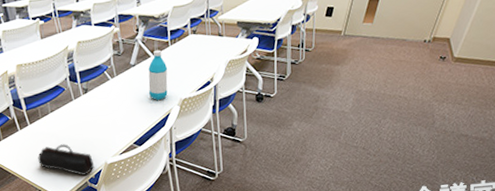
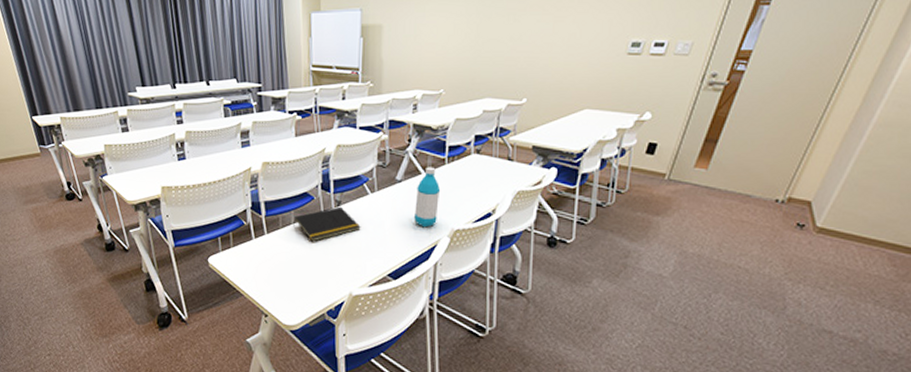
pencil case: present [38,144,95,176] -> none [270,263,337,305]
notepad: none [50,93,107,126] -> present [293,206,361,242]

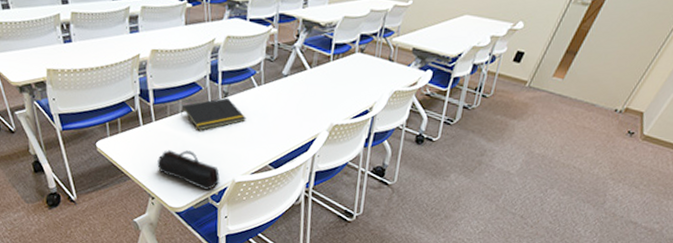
pencil case: none [270,263,337,305] -> present [157,150,220,190]
water bottle: present [414,167,441,228] -> none [297,63,324,122]

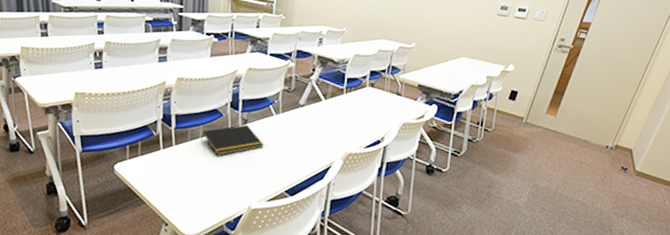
pencil case: present [157,150,220,190] -> none [173,174,236,217]

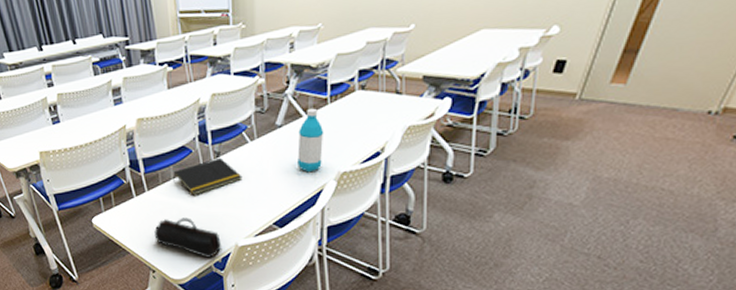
pencil case: none [173,174,236,217] -> present [154,217,222,258]
water bottle: none [313,95,338,150] -> present [297,108,324,173]

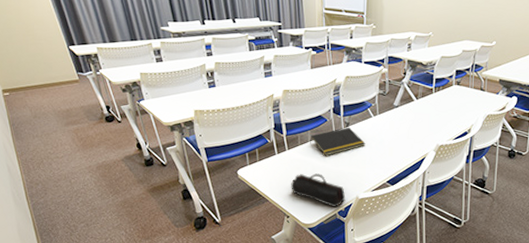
water bottle: present [297,108,324,173] -> none [408,95,429,144]

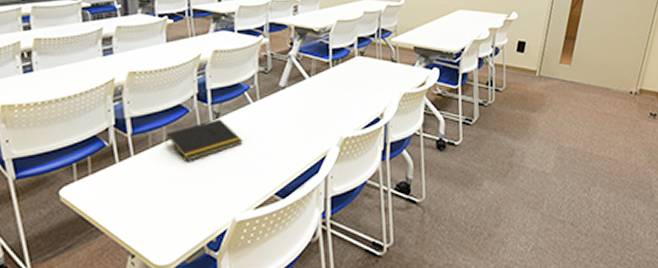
pencil case: present [291,173,346,207] -> none [137,187,218,237]

